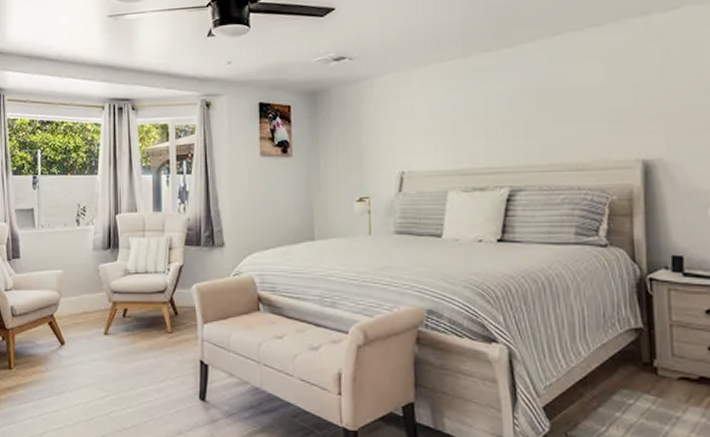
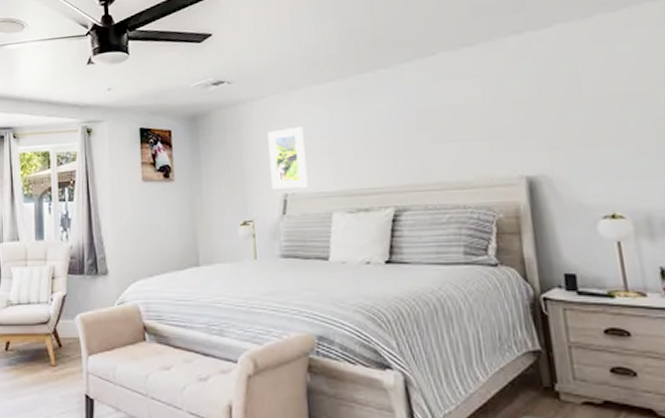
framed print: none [387,104,425,167] -> present [267,126,308,189]

